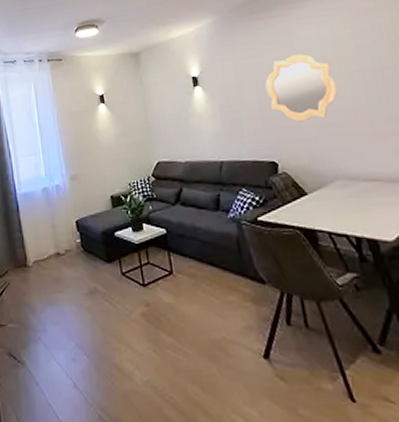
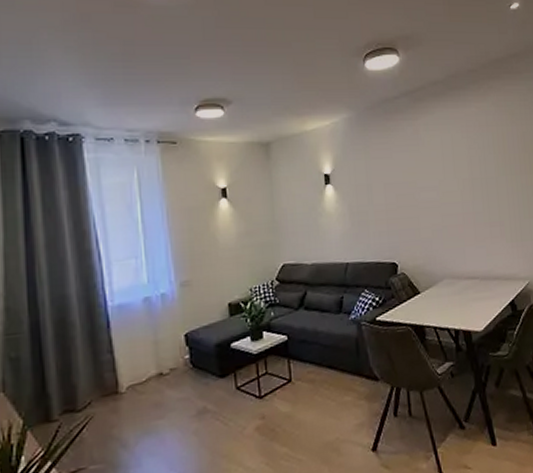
mirror: present [265,53,338,122] -> none [392,159,452,225]

